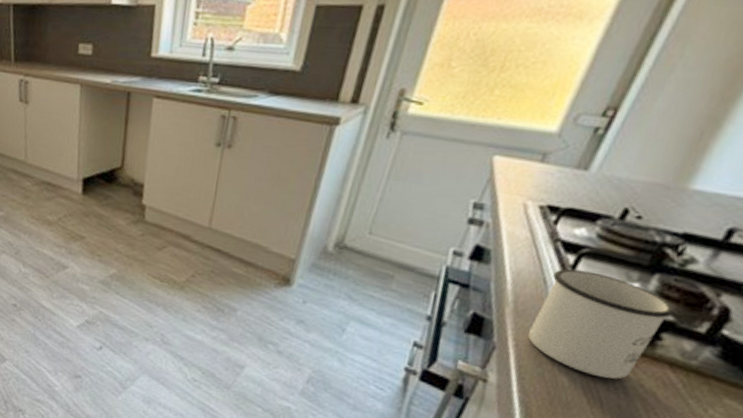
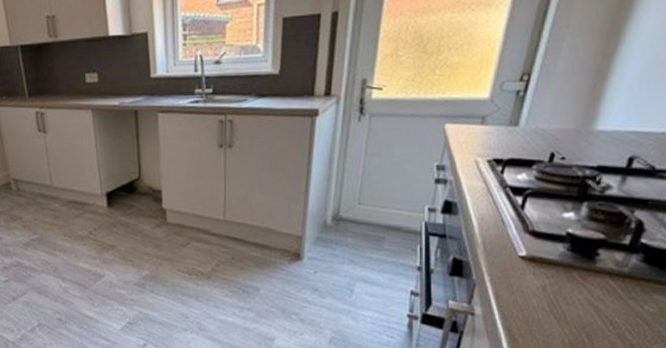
mug: present [528,268,675,379] -> none [499,208,604,295]

